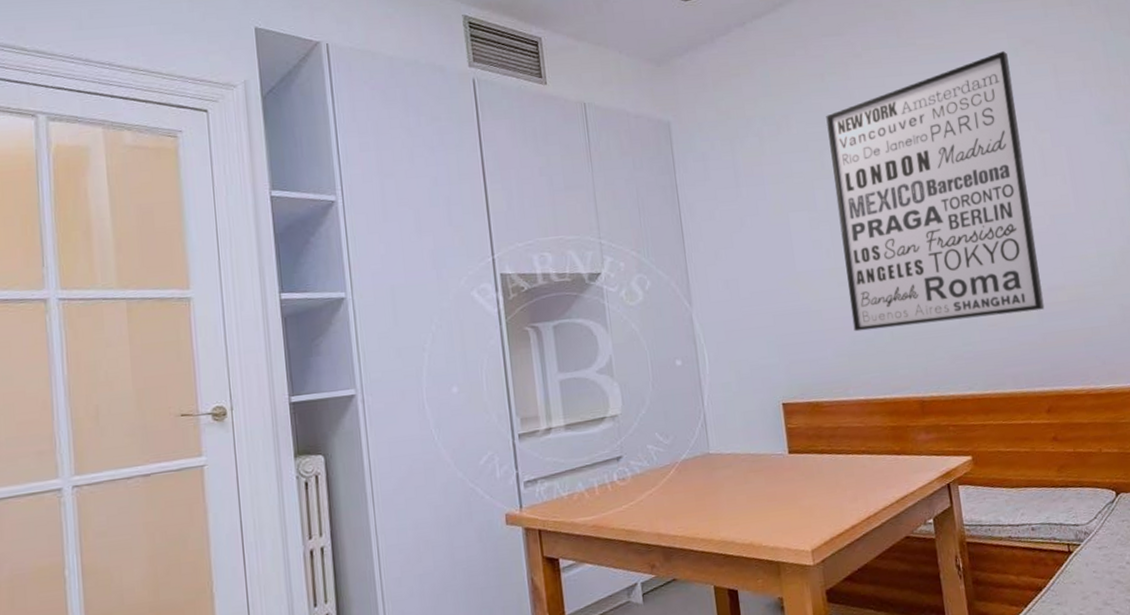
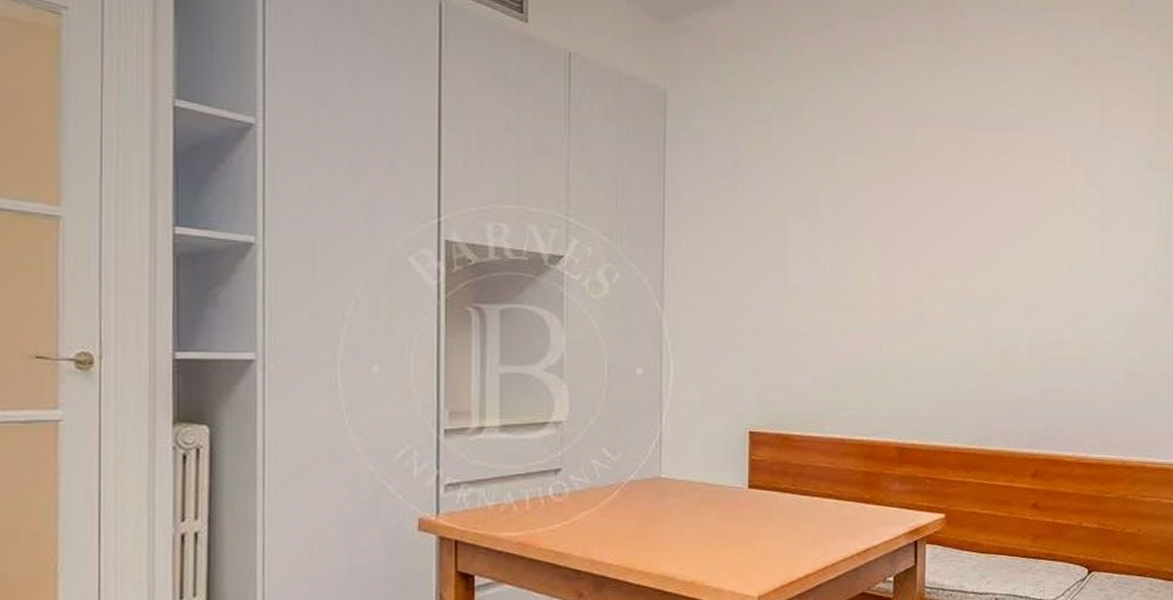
wall art: present [826,51,1045,332] -> none [840,68,1054,364]

